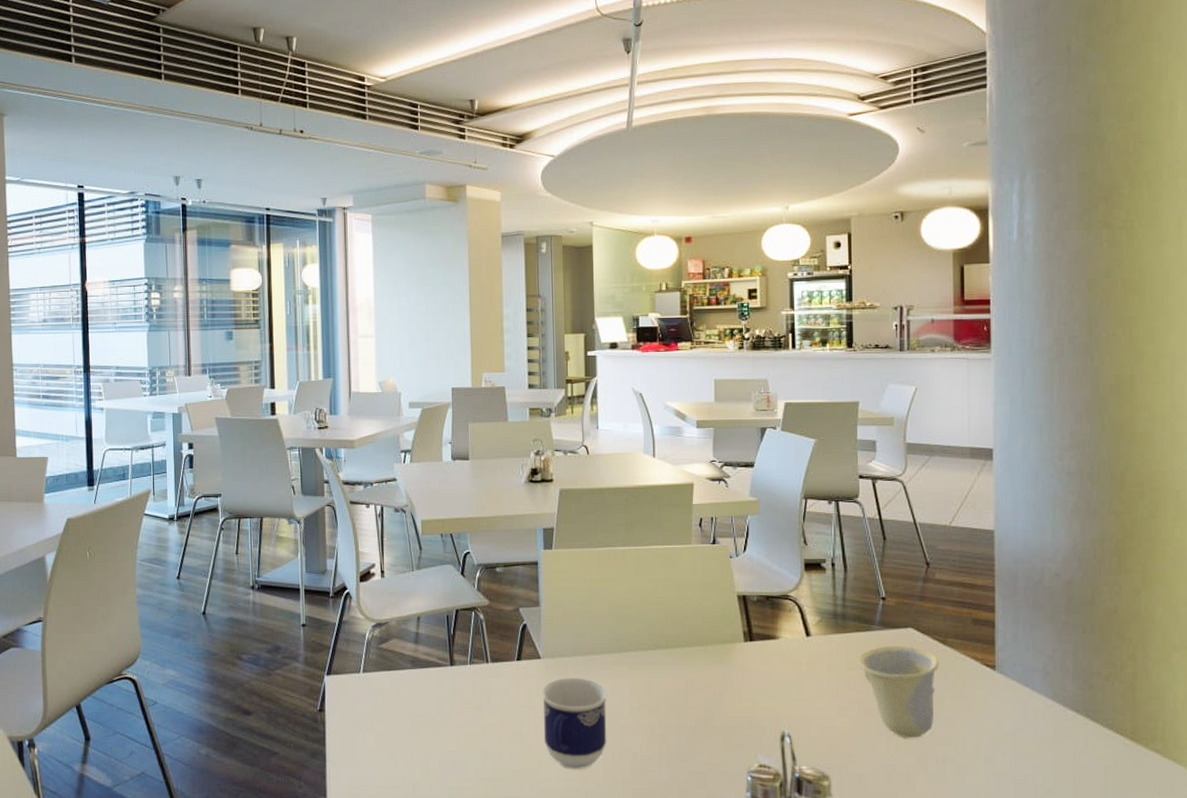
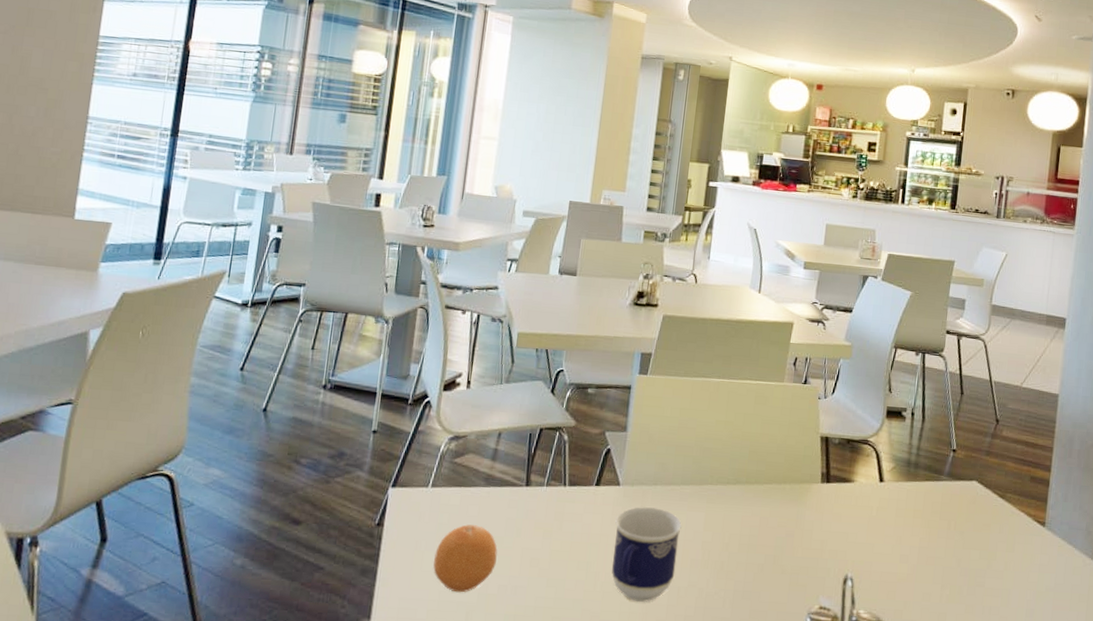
fruit: none [375,705,433,769] -> present [433,524,498,593]
cup: present [856,645,940,739] -> none [922,496,997,588]

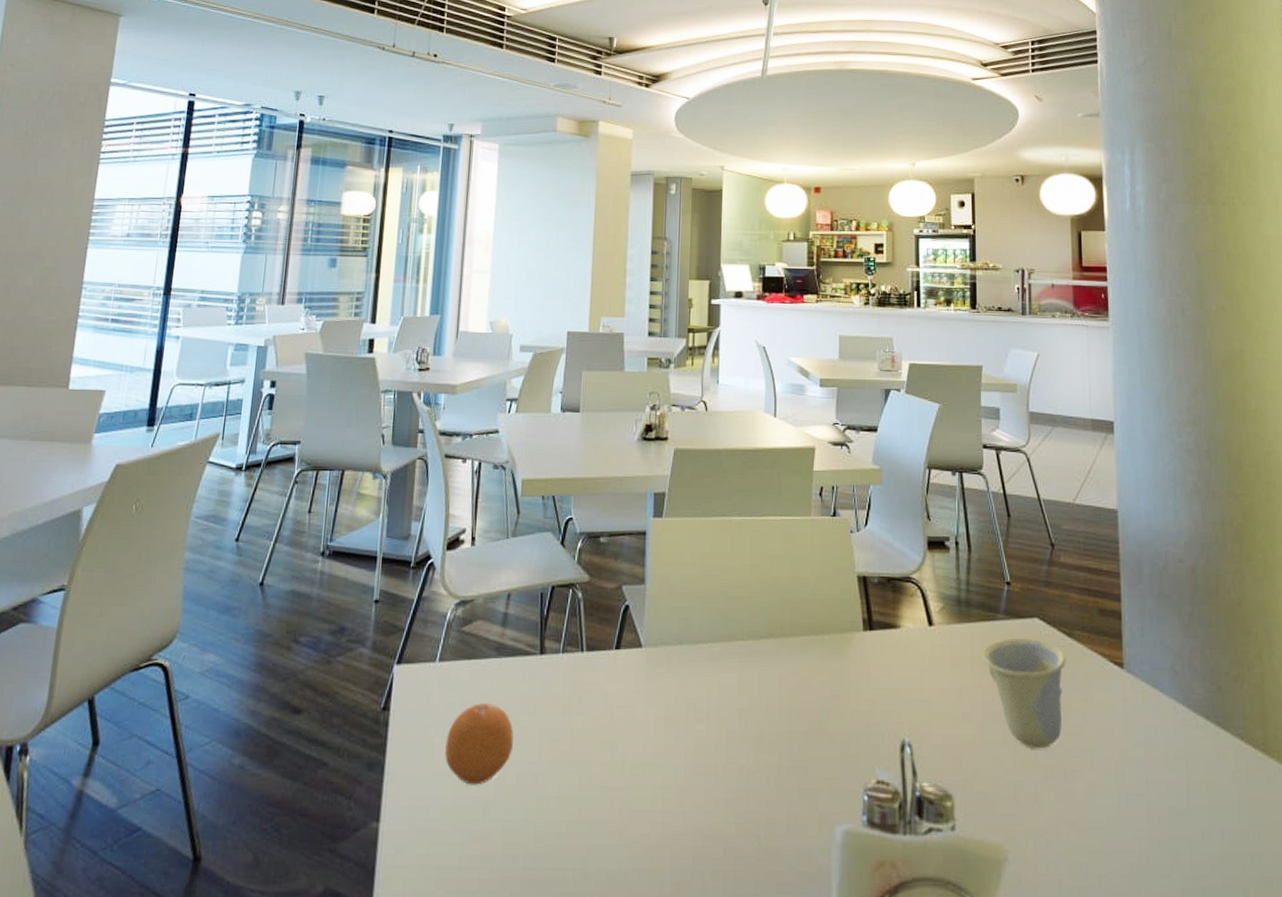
cup: present [612,507,682,602] -> none [640,671,713,785]
cup: none [922,496,997,588] -> present [981,638,1067,749]

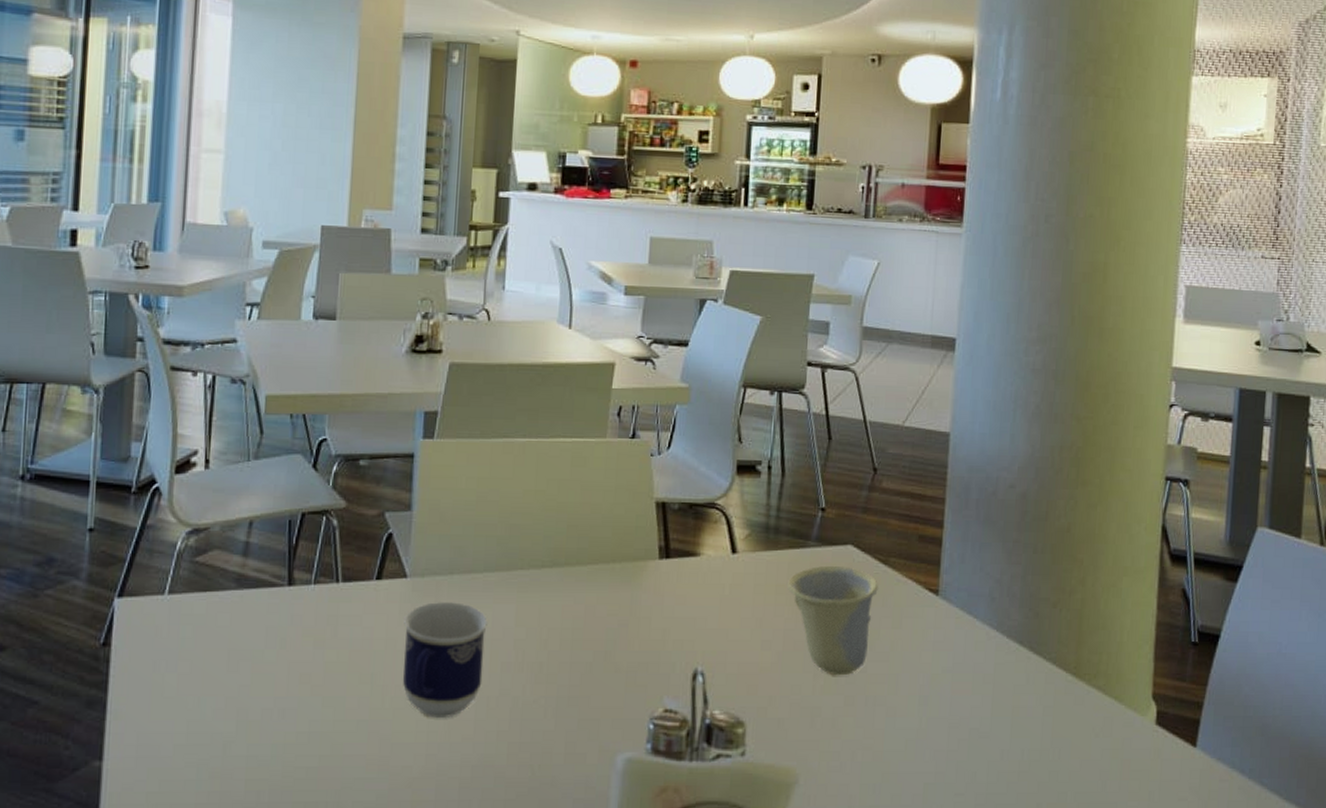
fruit: present [445,703,514,785] -> none [178,637,257,722]
cup: none [640,671,713,785] -> present [403,602,488,718]

